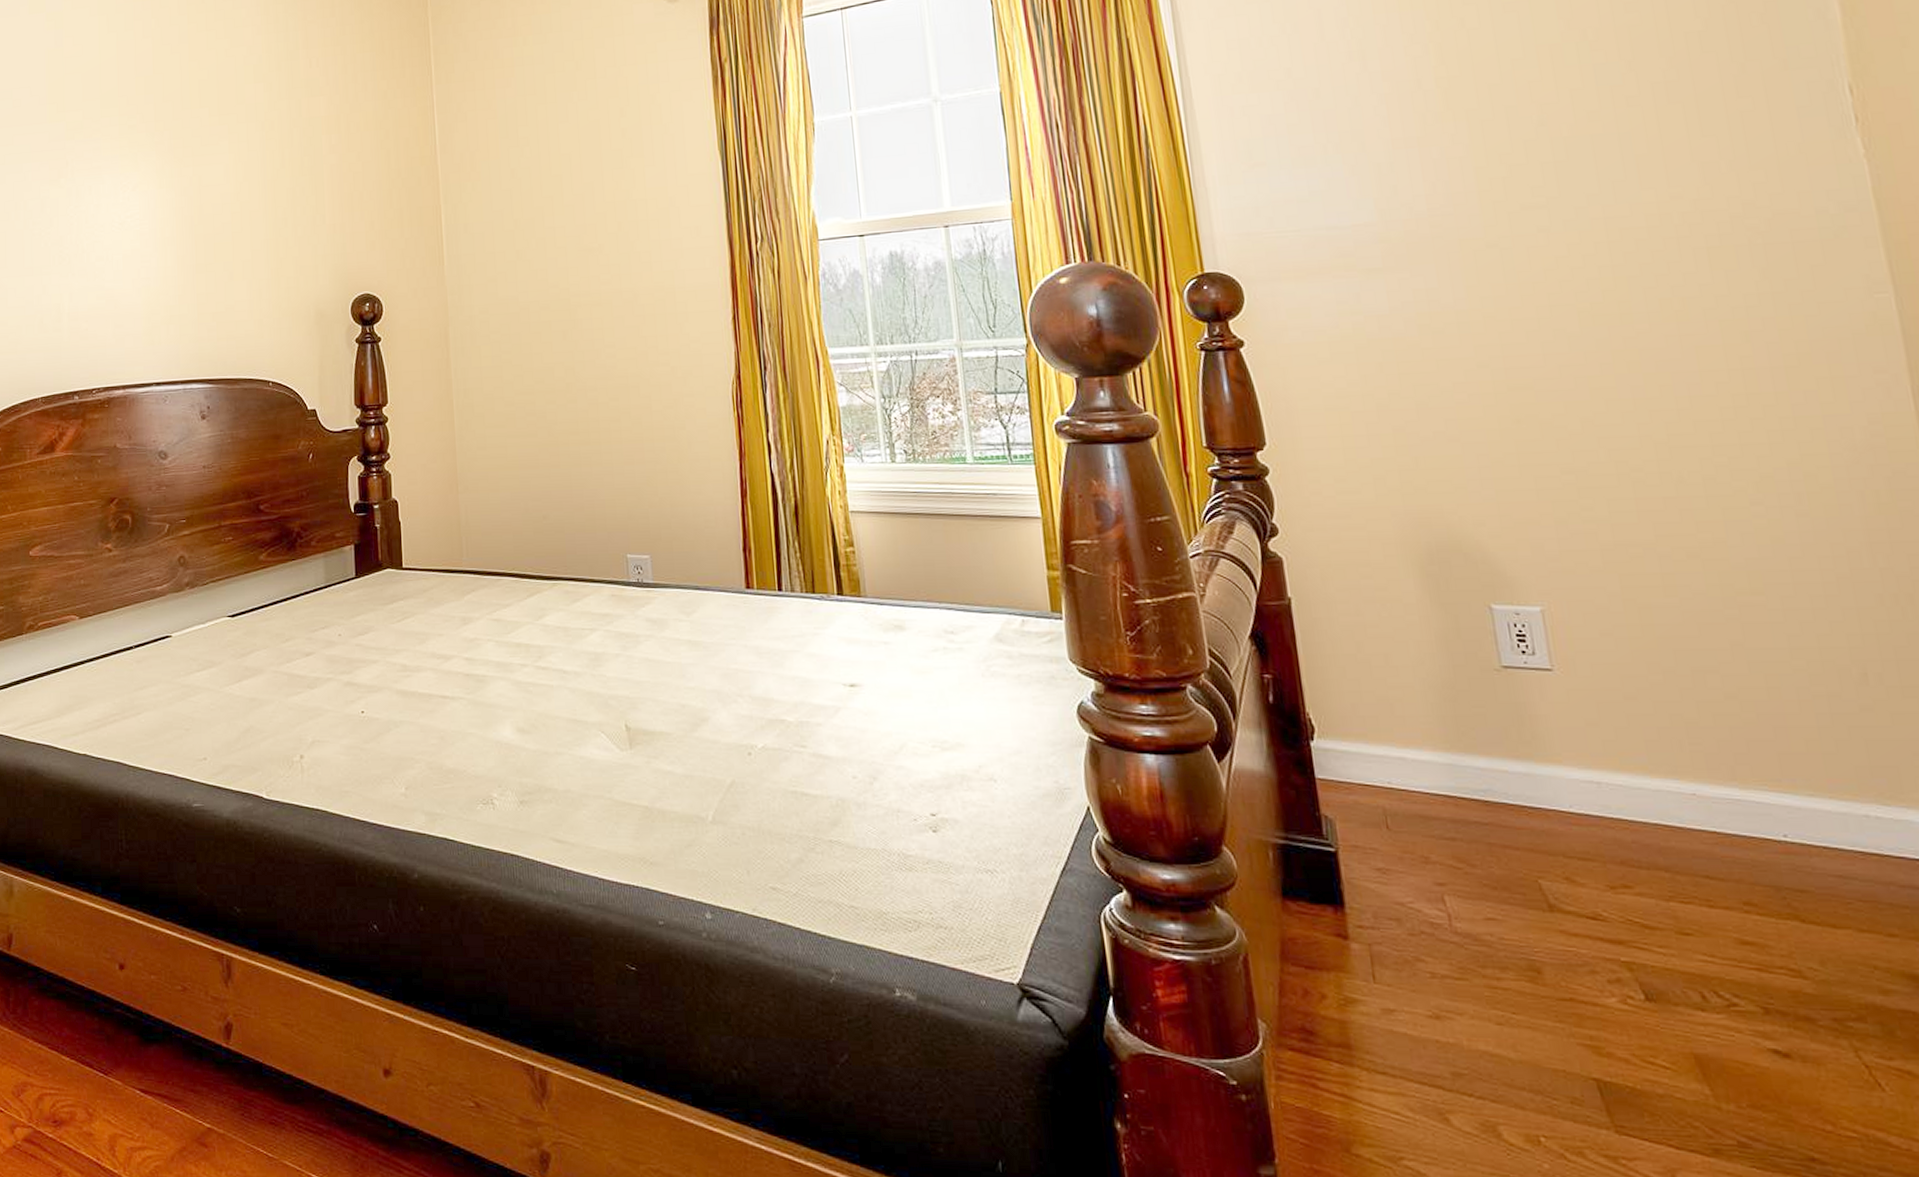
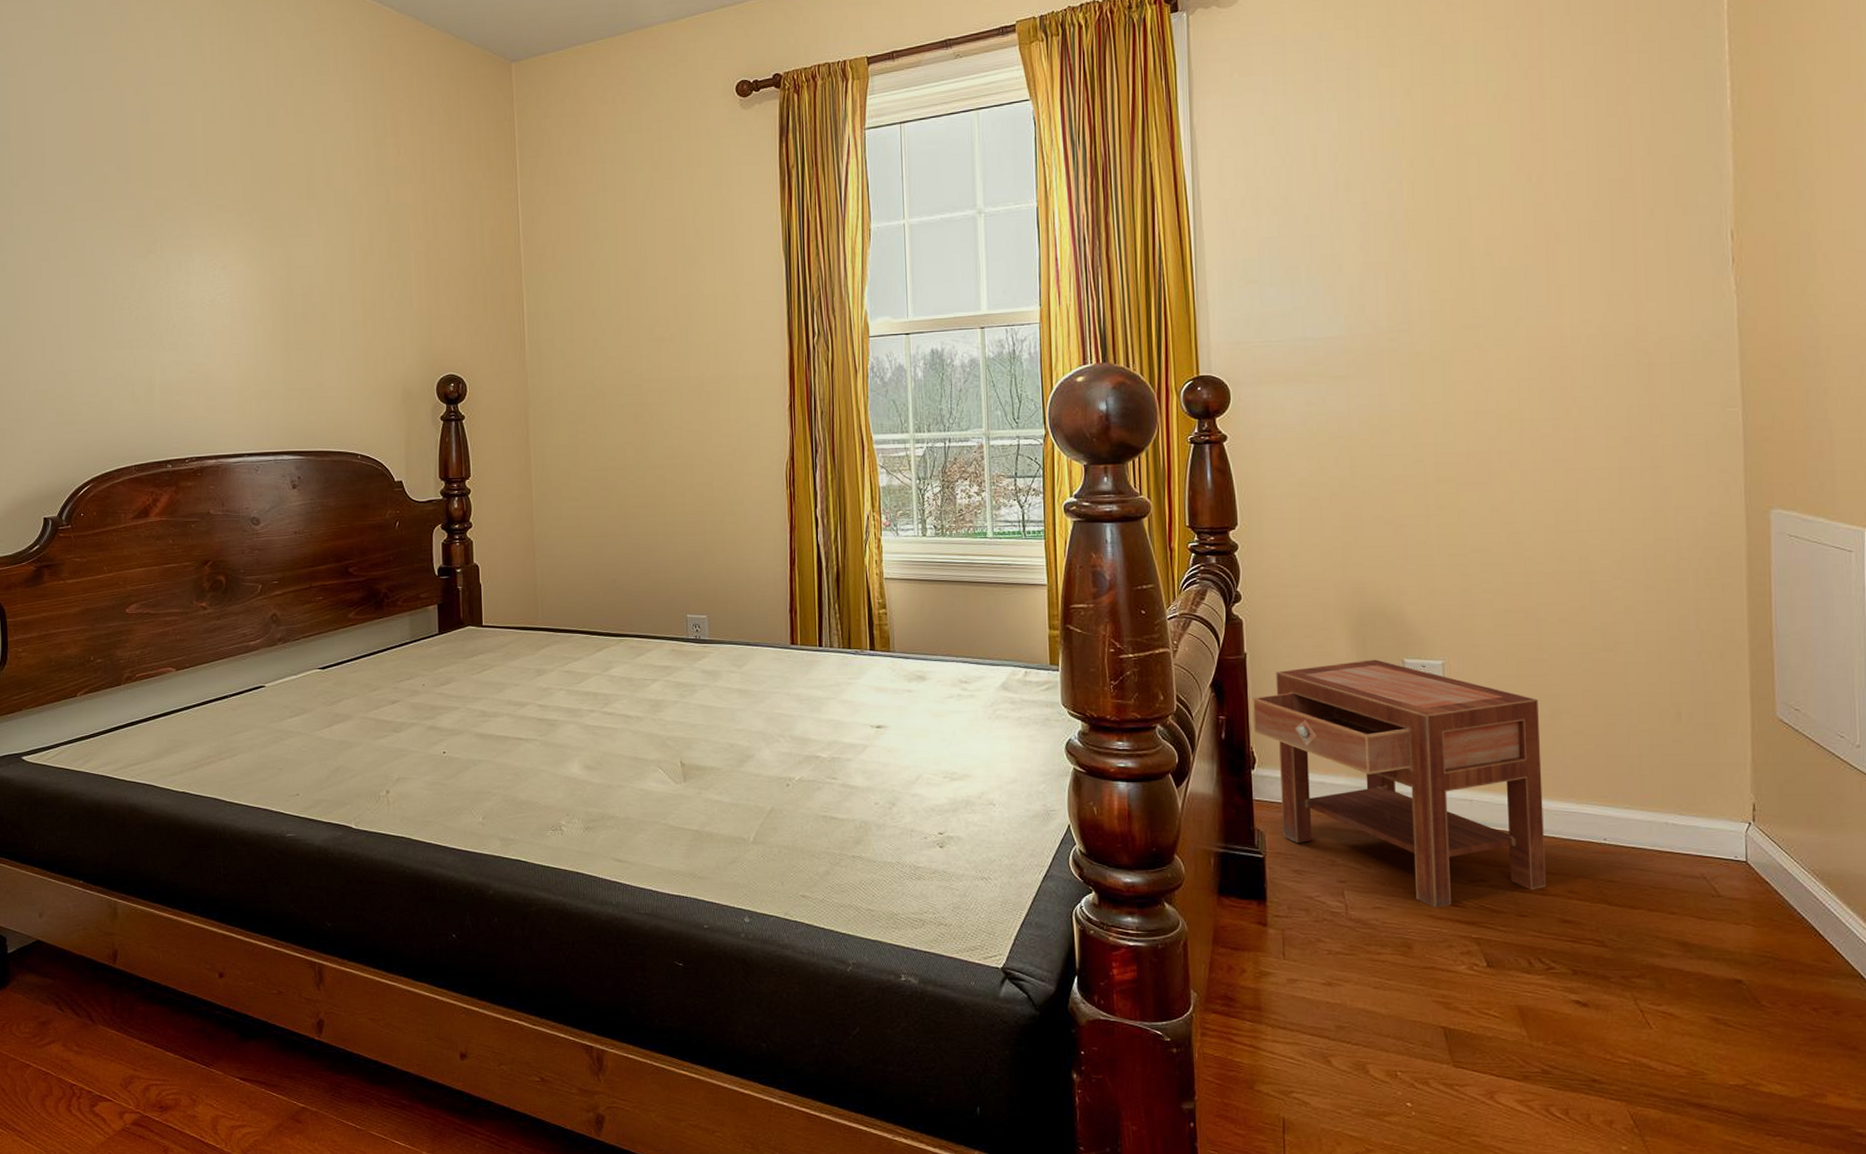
nightstand: none [1304,605,1714,920] -> present [1253,659,1547,907]

